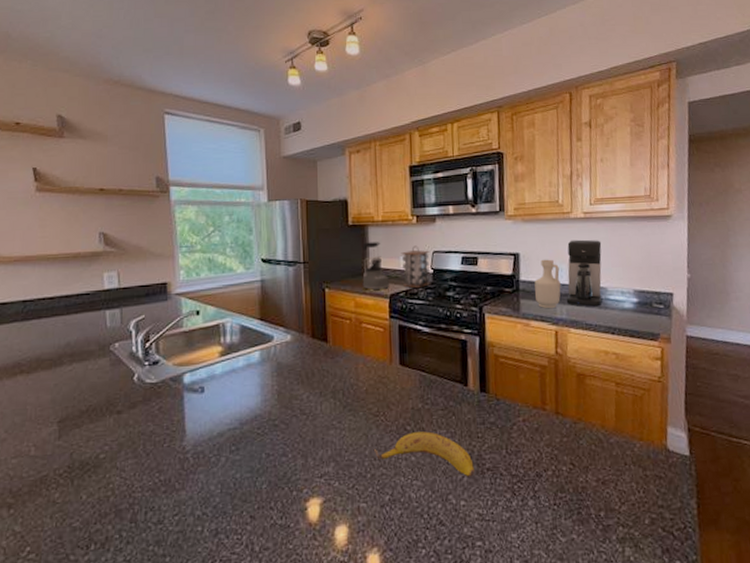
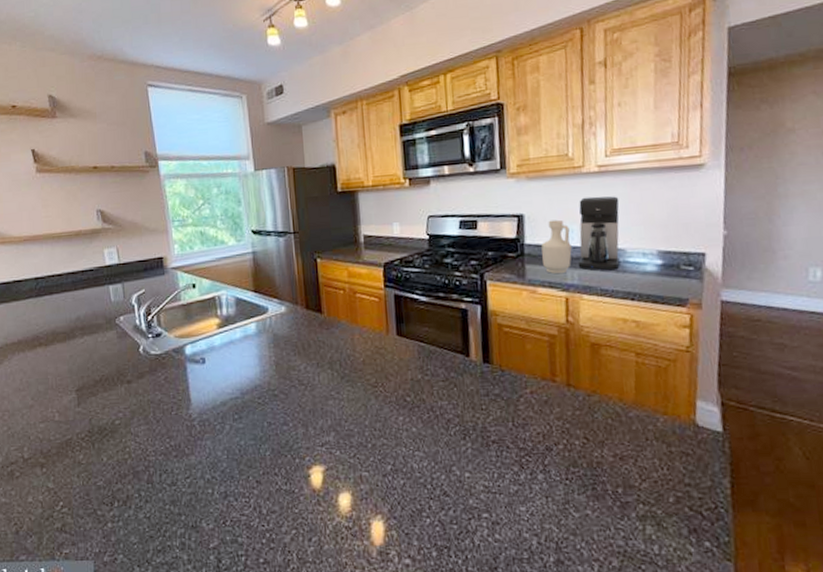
blender: present [362,242,390,291] -> none [353,208,384,260]
banana: present [373,431,476,477] -> none [373,403,480,449]
spice rack: present [401,245,431,289] -> none [394,210,427,256]

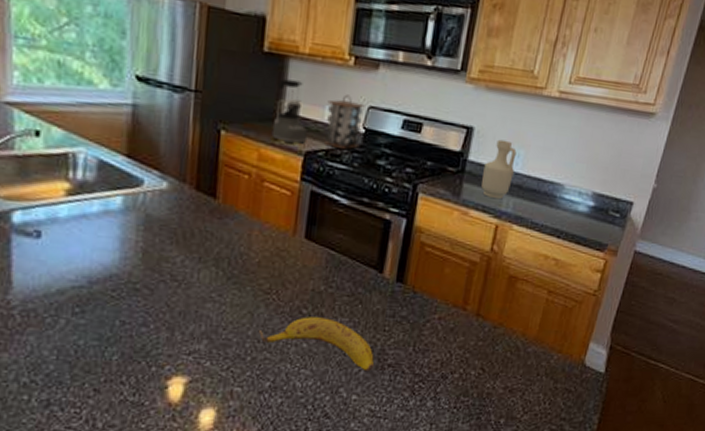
blender: none [353,208,384,260] -> present [271,79,308,145]
banana: none [373,403,480,449] -> present [258,317,375,372]
spice rack: none [394,210,427,256] -> present [323,94,365,150]
coffee maker: present [577,196,620,271] -> none [515,122,571,205]

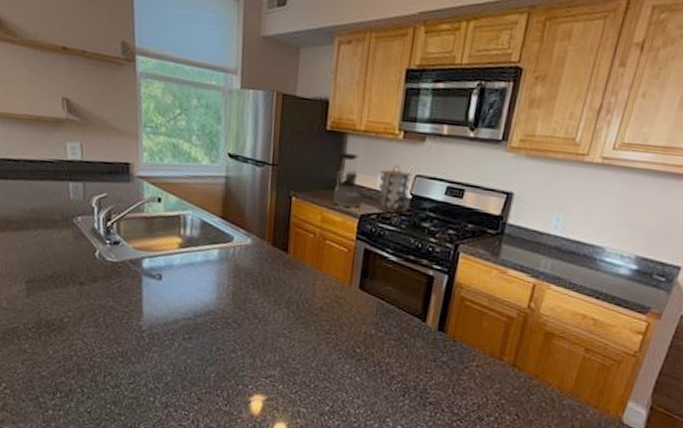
banana: present [258,317,375,372] -> none [320,355,418,407]
ceramic jug: present [481,139,517,200] -> none [520,204,556,261]

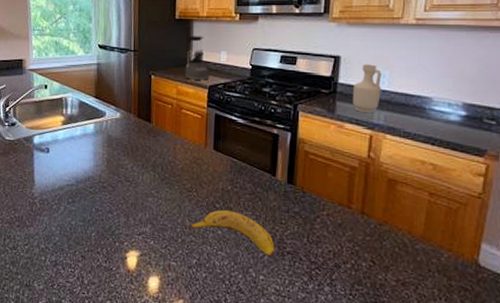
banana: none [320,355,418,407] -> present [185,210,276,257]
spice rack: present [375,165,412,214] -> none [221,42,250,83]
ceramic jug: none [520,204,556,261] -> present [353,64,382,114]

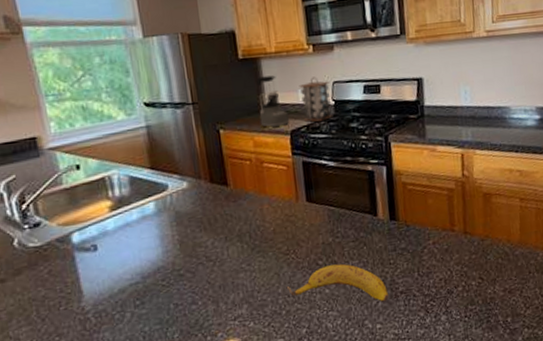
spice rack: none [221,42,250,83] -> present [299,76,334,123]
ceramic jug: present [353,64,382,114] -> none [439,82,466,133]

